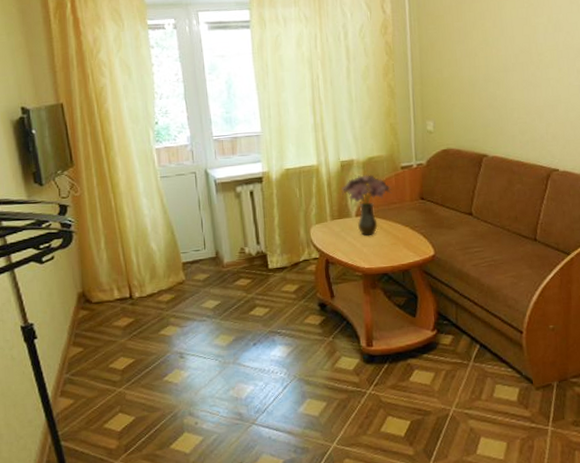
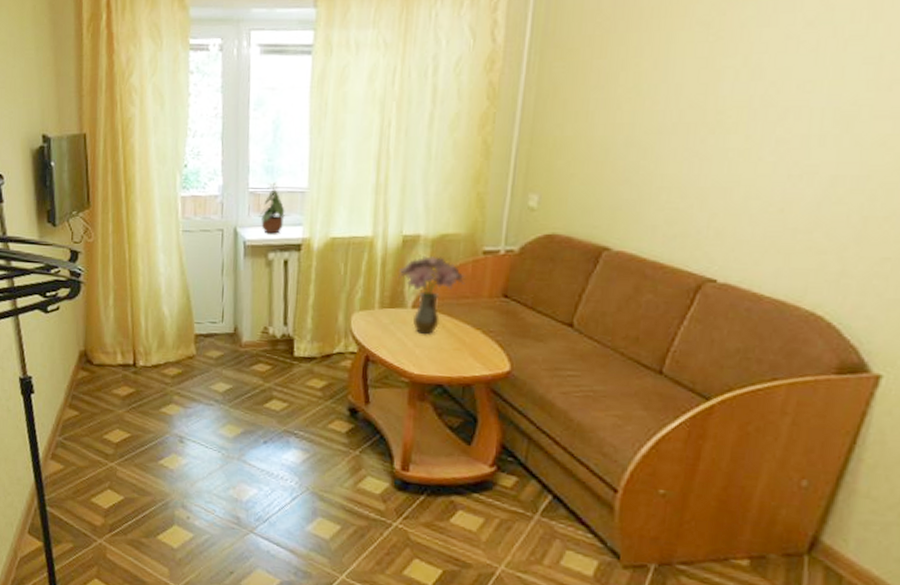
potted plant: none [224,130,246,172] -> present [259,182,285,234]

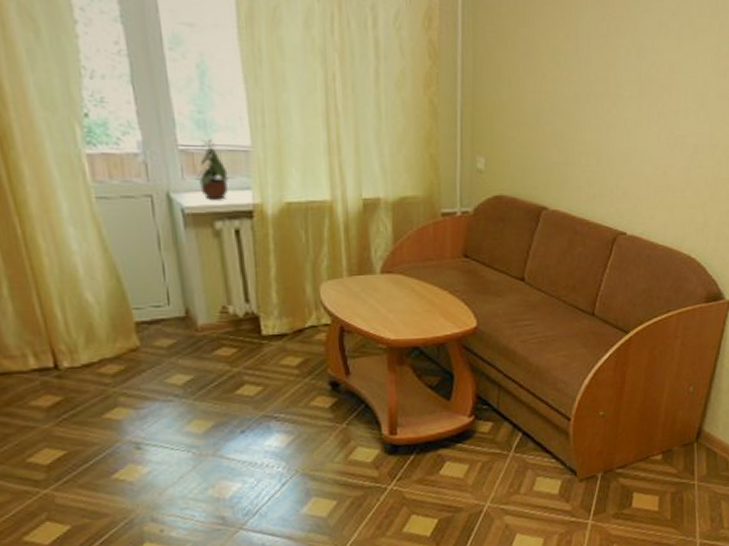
flower arrangement: present [398,256,466,335] -> none [363,220,429,300]

